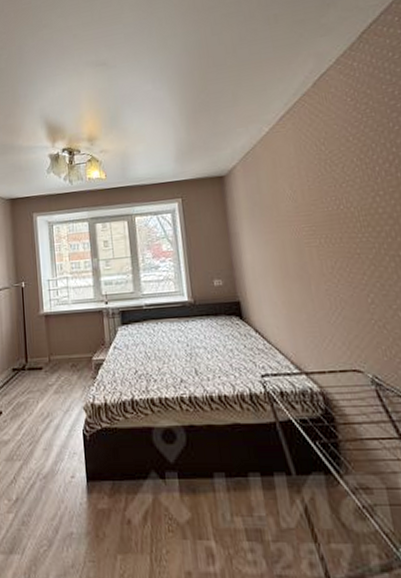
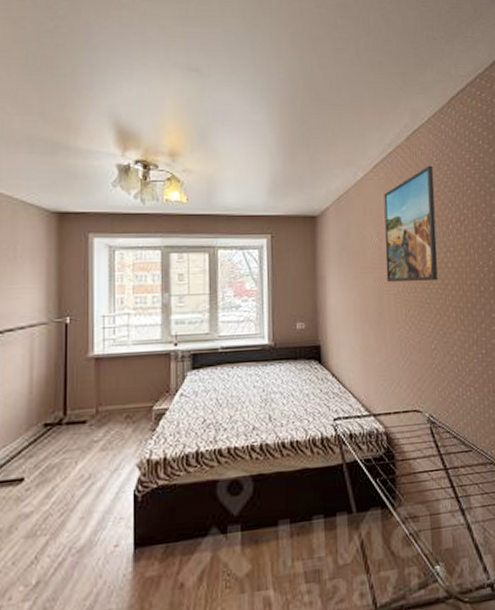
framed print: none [293,107,367,234] -> present [384,165,438,282]

